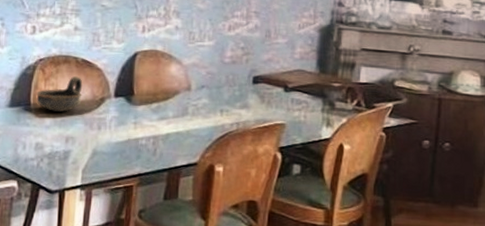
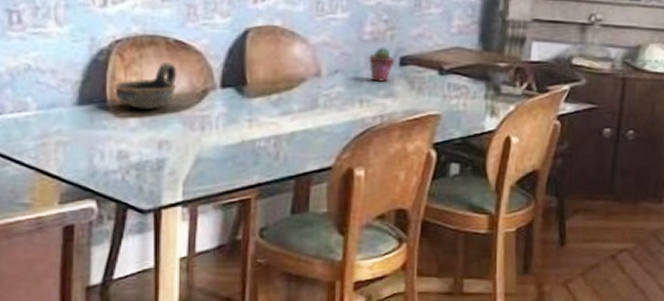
potted succulent: none [228,68,249,96] -> present [369,47,395,82]

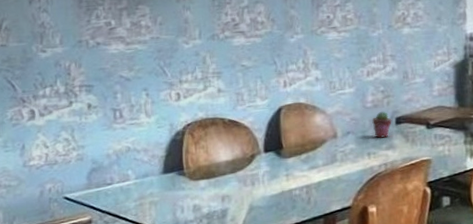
oil lamp: present [114,62,177,109] -> none [188,137,233,173]

